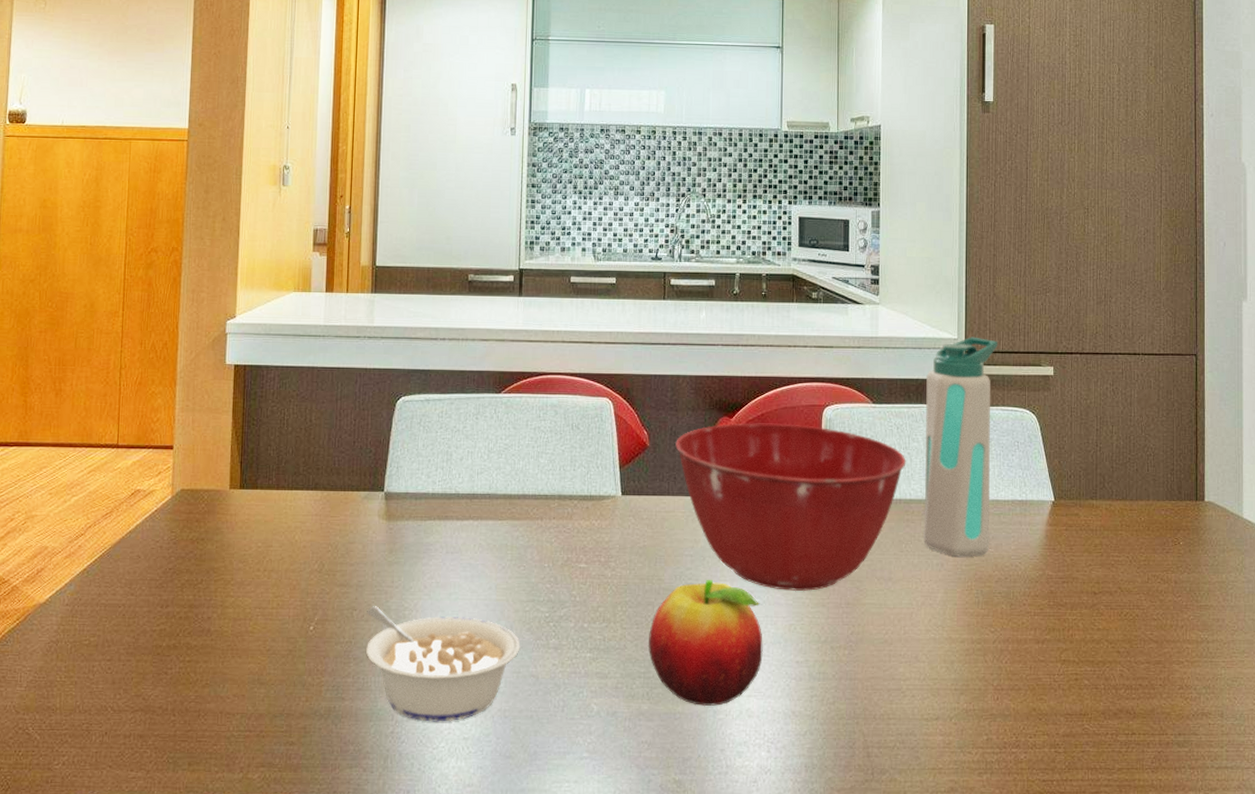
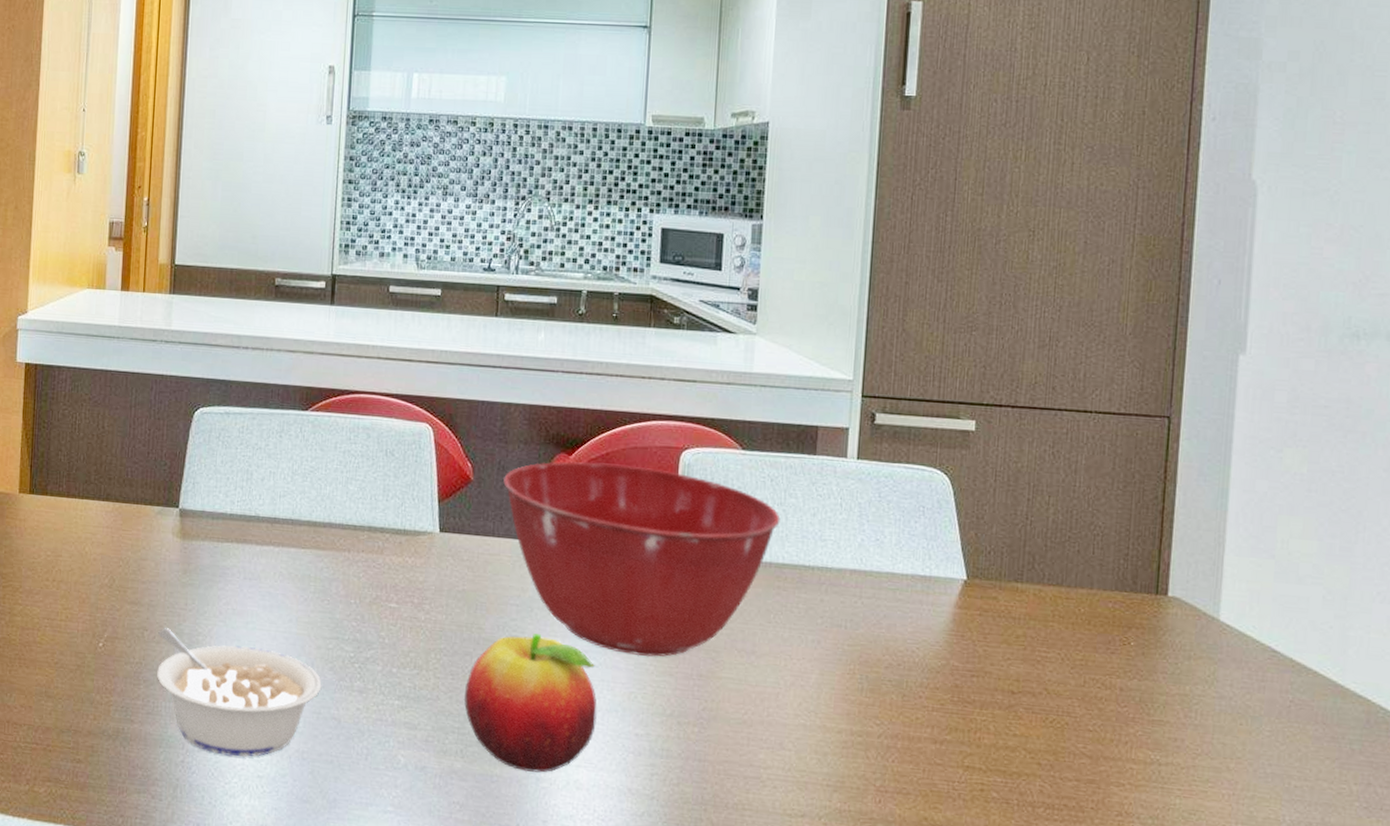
water bottle: present [922,336,999,557] -> none [796,378,906,636]

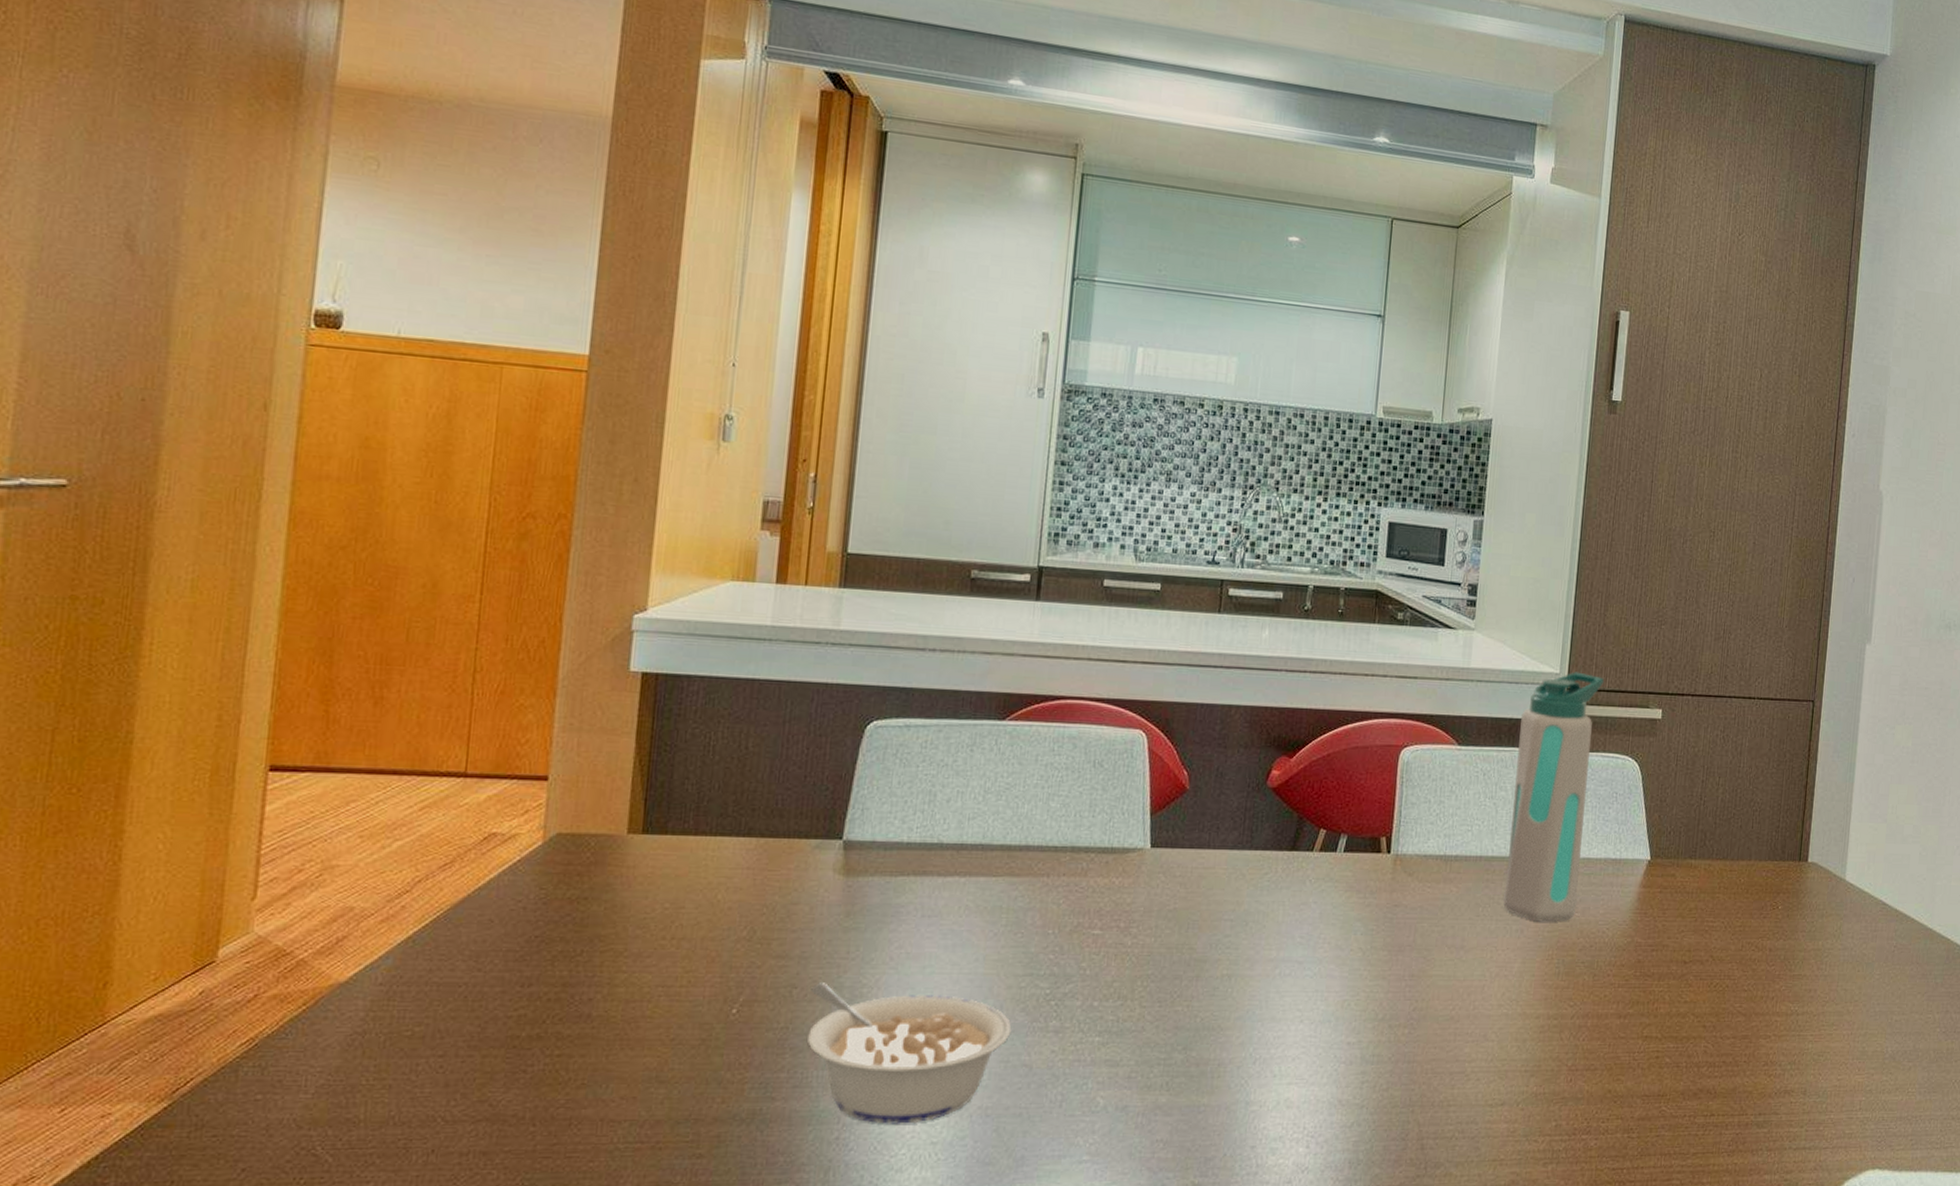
fruit: present [463,634,597,773] -> none [1171,949,1311,1096]
mixing bowl: present [503,461,781,657] -> none [1221,763,1491,961]
water bottle: none [796,378,906,636] -> present [1503,672,1605,922]

